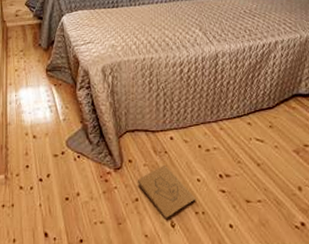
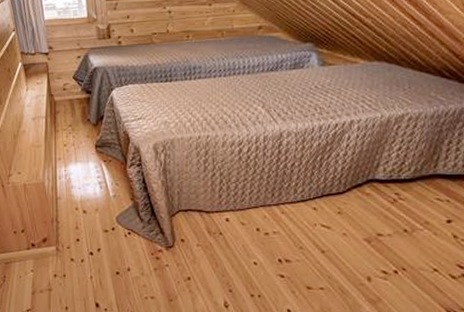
box: present [138,164,196,221] -> none [190,246,252,301]

